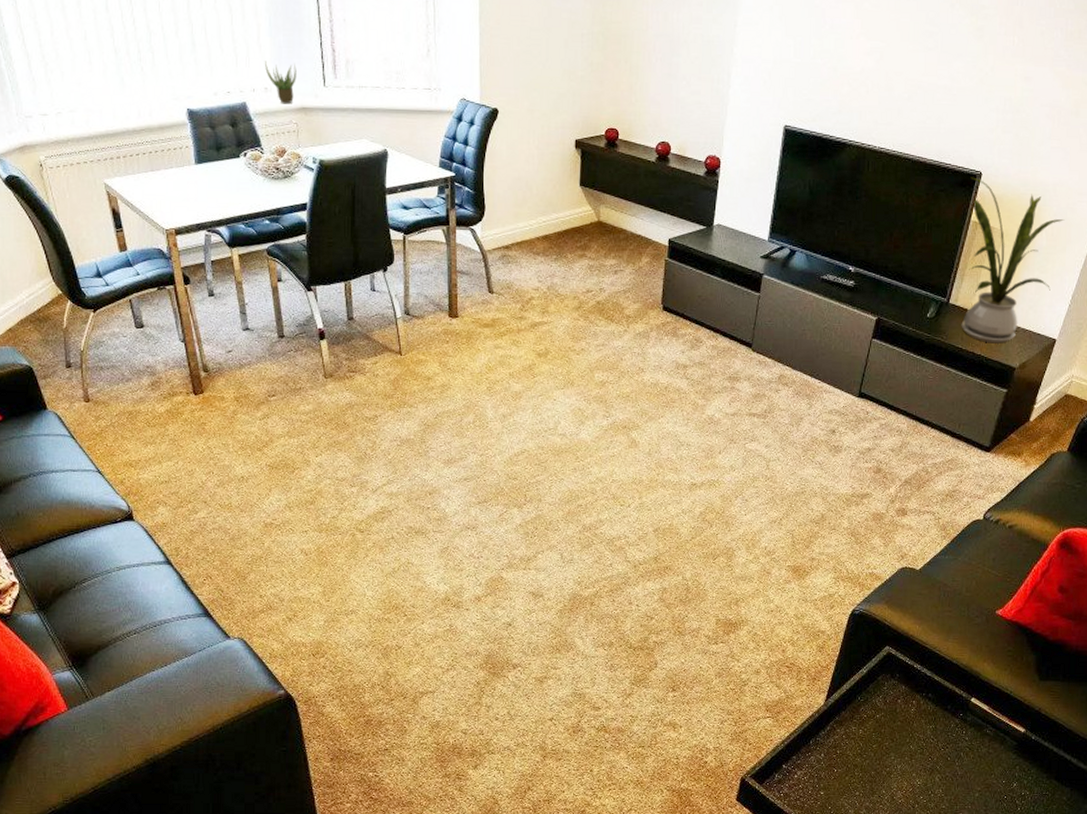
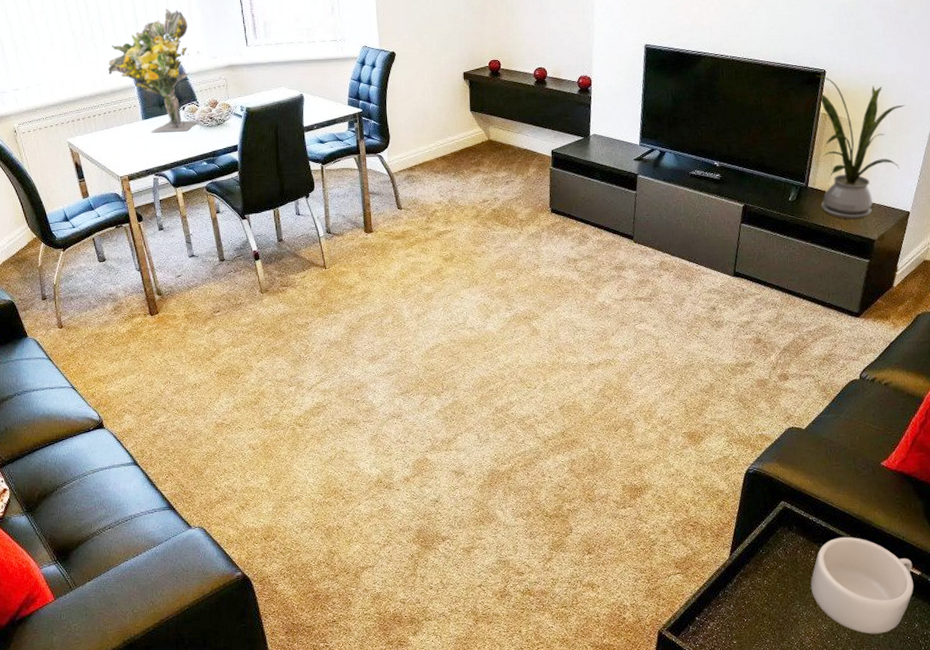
bouquet: none [157,32,262,182] -> present [108,8,198,132]
potted plant: present [265,60,297,104] -> none [196,29,223,64]
mug: none [908,688,1018,792] -> present [811,536,914,634]

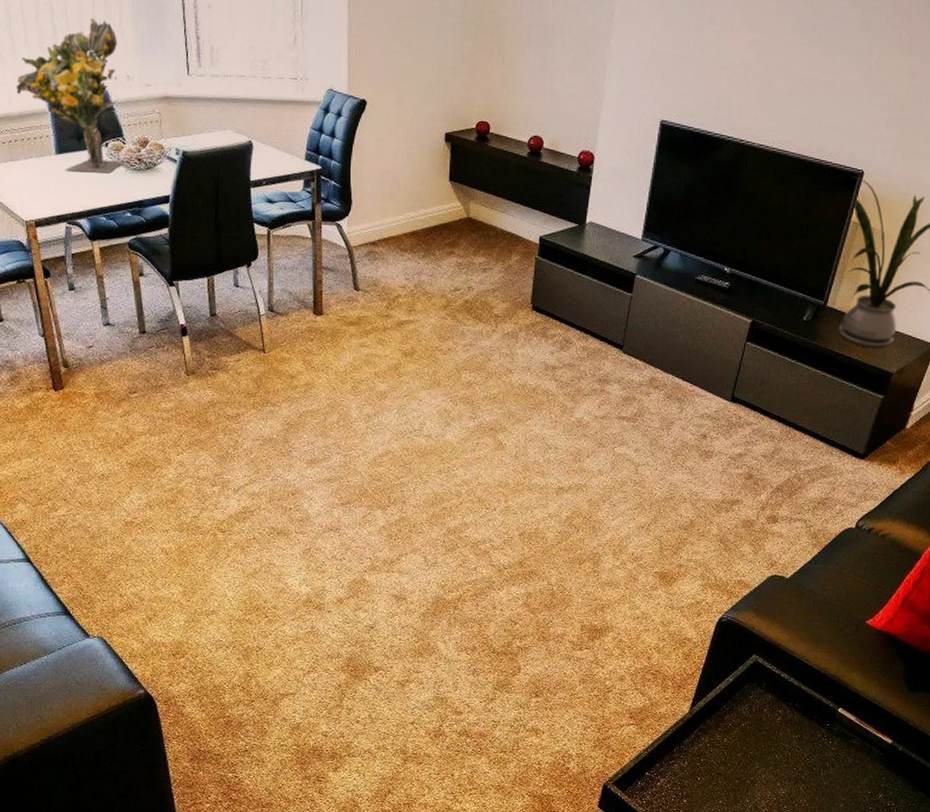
mug: present [811,536,914,634] -> none [773,697,885,802]

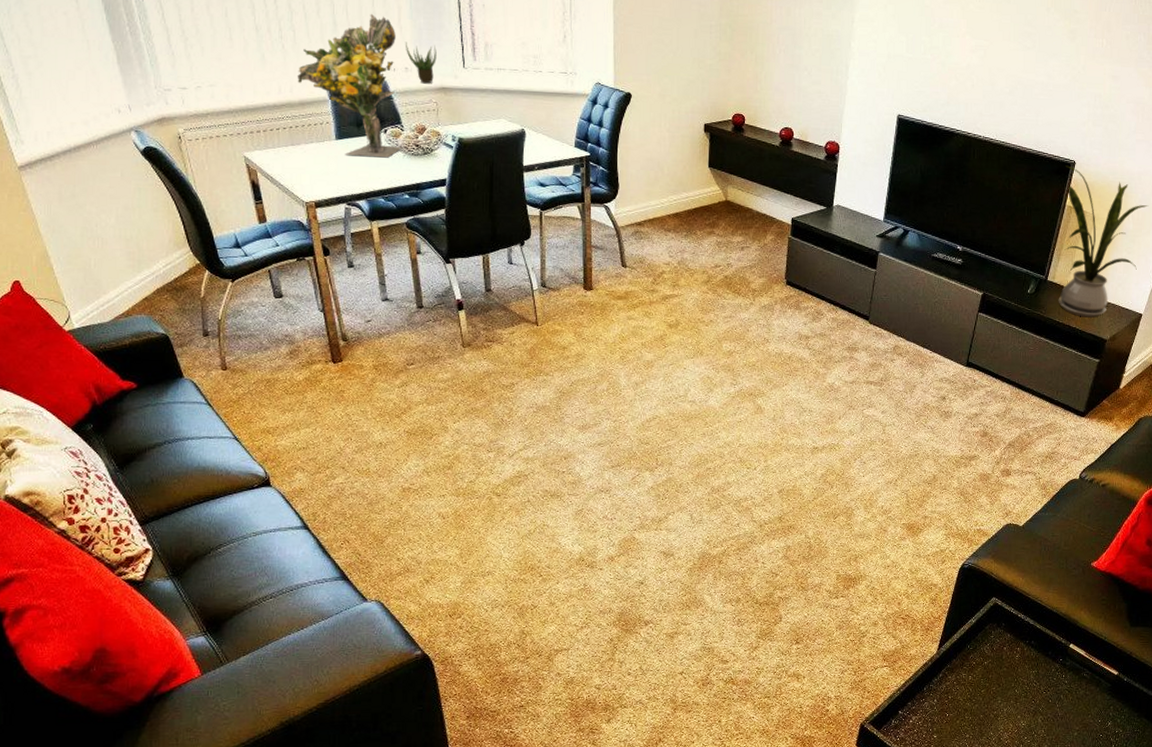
potted plant: none [128,47,160,93] -> present [406,42,437,84]

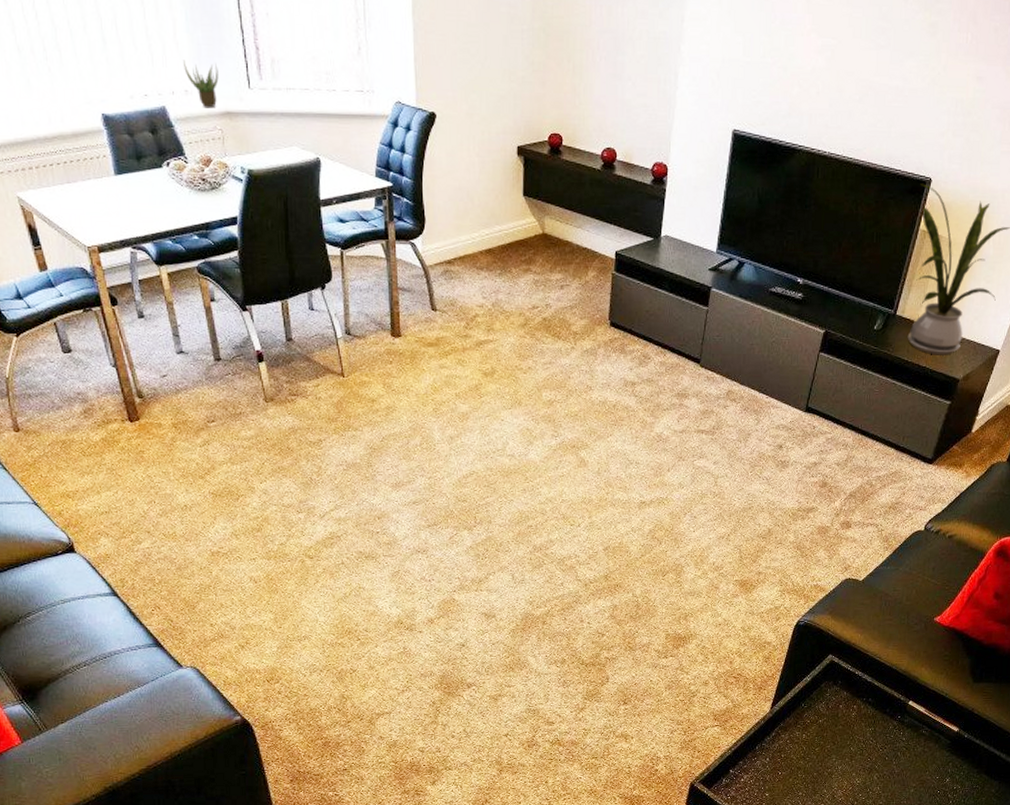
bouquet: present [298,13,402,158] -> none [67,27,187,195]

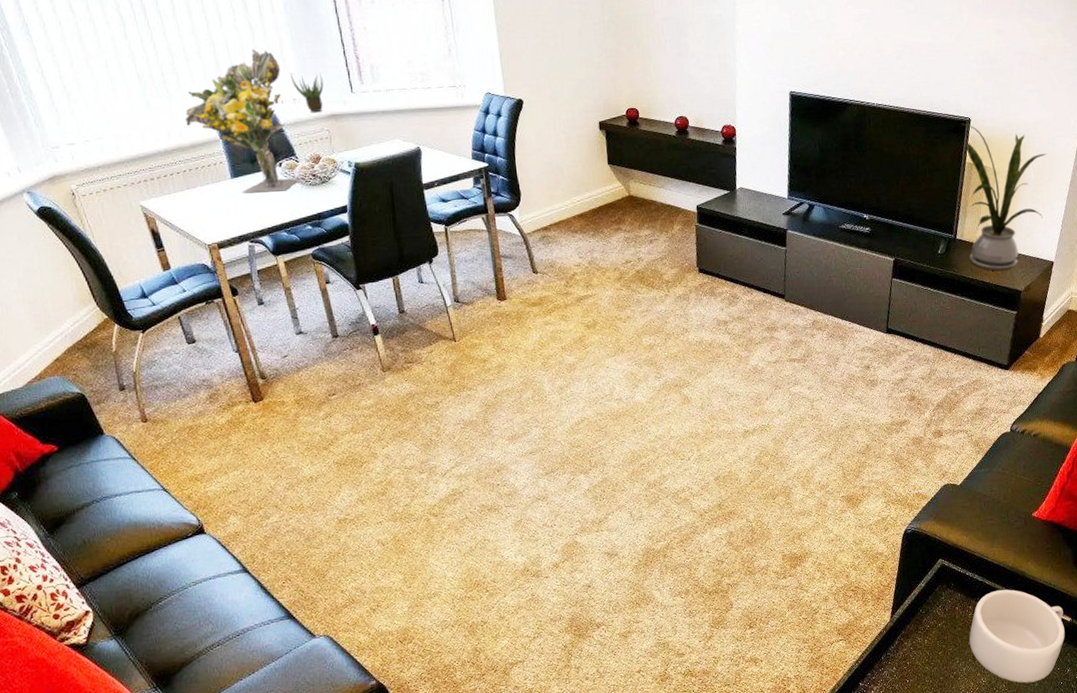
bouquet: none [67,27,187,195] -> present [185,48,299,193]
mug: none [849,692,952,788] -> present [969,589,1065,684]

